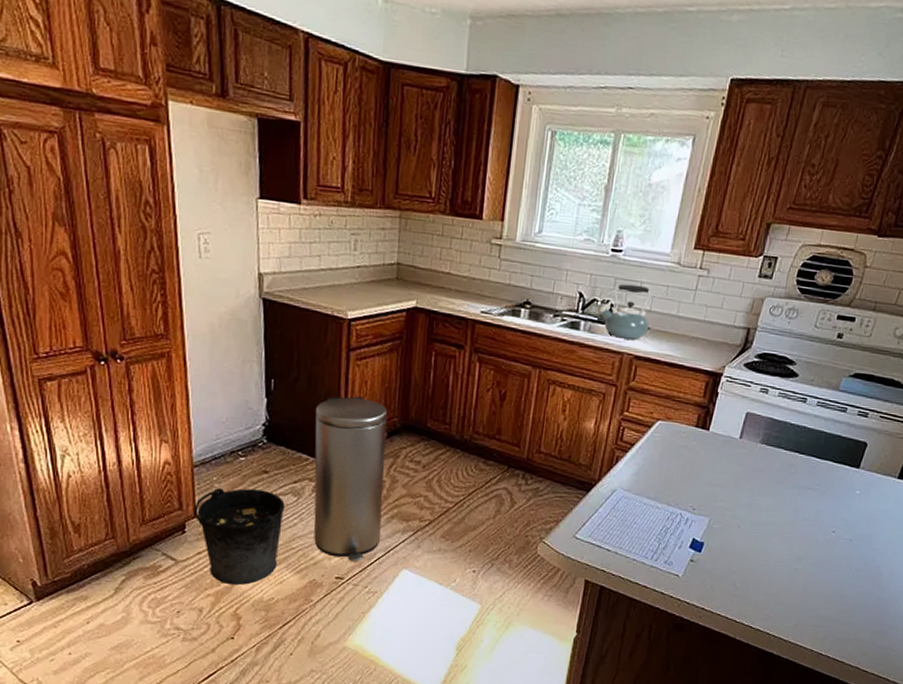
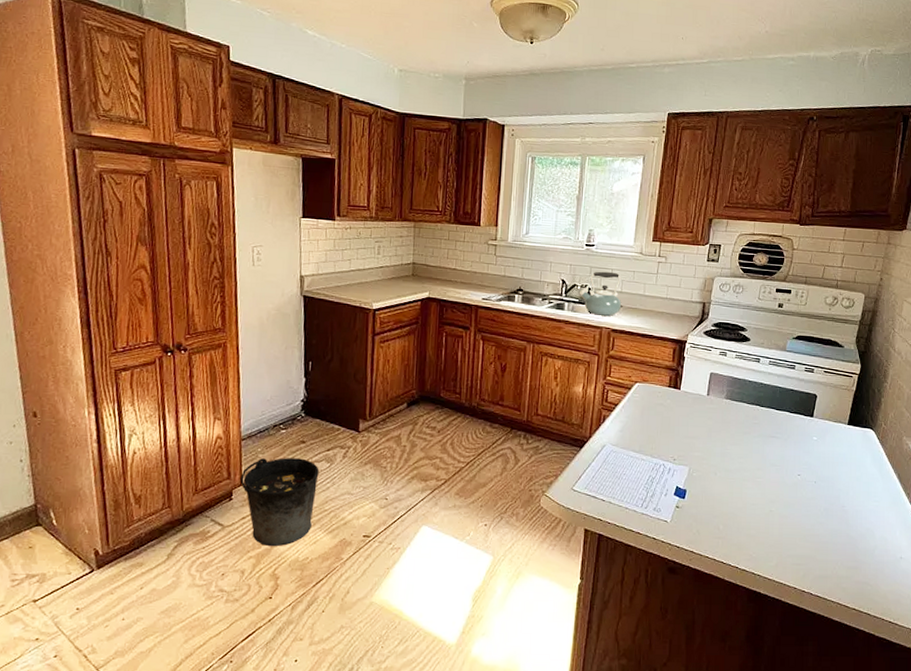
pedal bin: present [313,396,388,562] -> none [344,373,407,520]

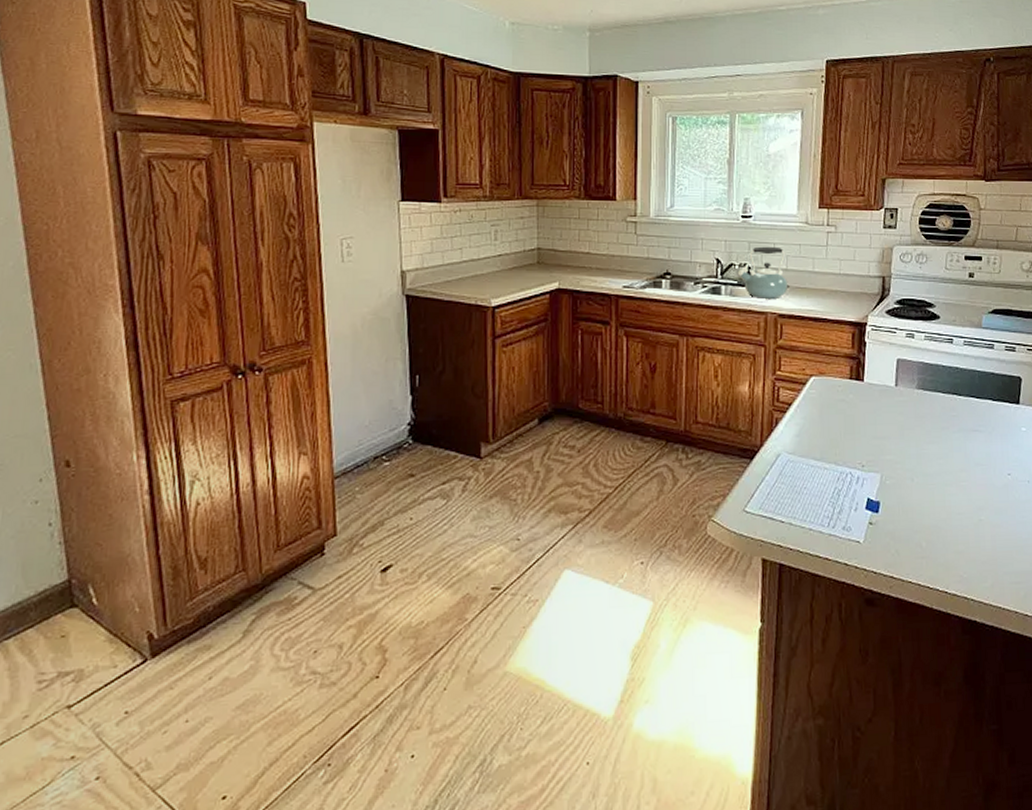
bucket: present [240,458,319,546] -> none [334,496,433,610]

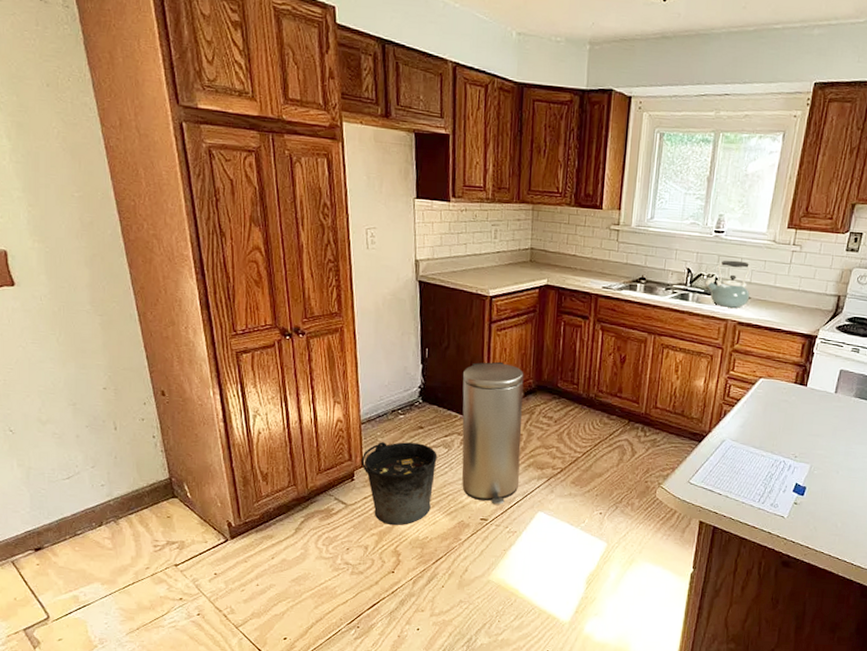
bucket: none [334,496,433,610] -> present [361,442,437,525]
pedal bin: none [463,383,539,567] -> present [462,361,524,505]

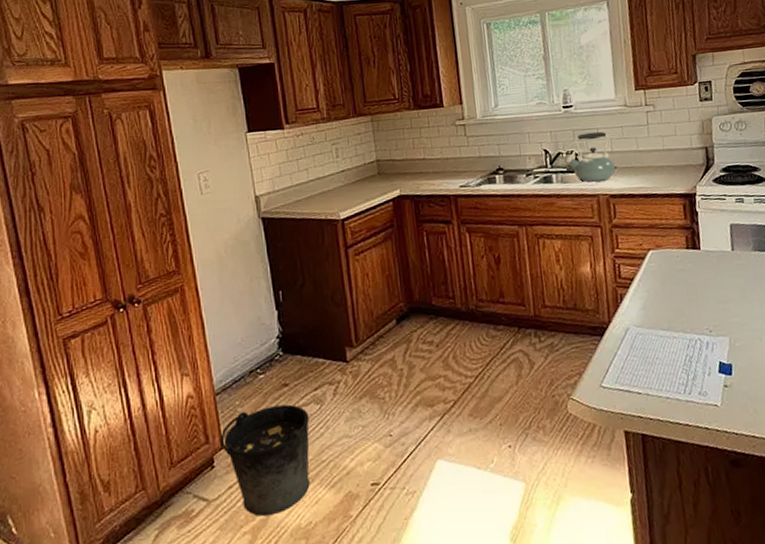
pedal bin: present [462,361,524,505] -> none [325,289,409,463]

